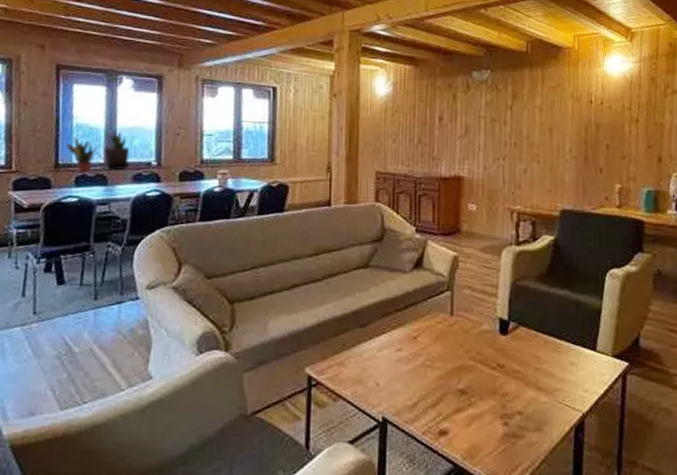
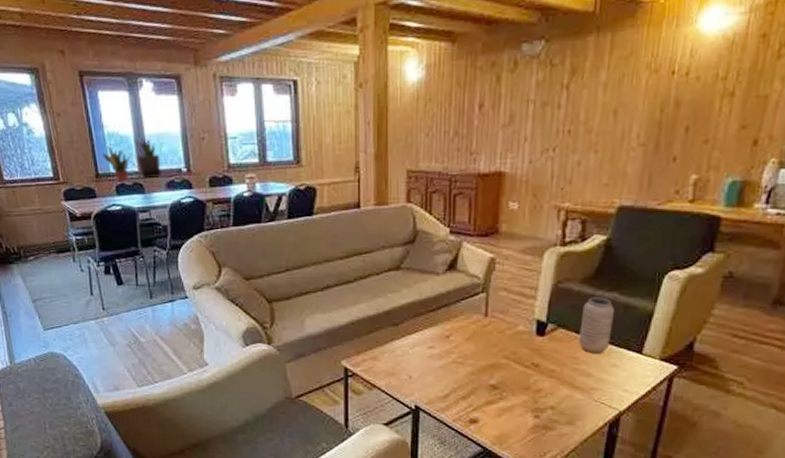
vase: none [539,294,568,352] -> present [579,297,615,353]

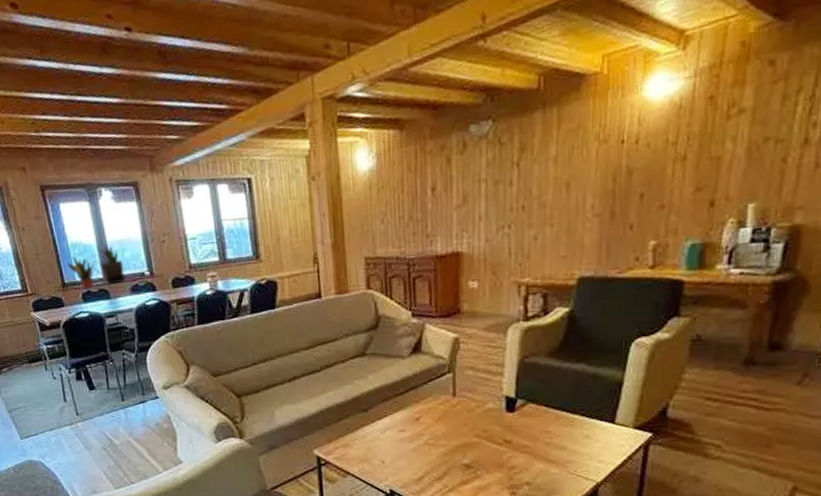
vase: present [579,297,615,353] -> none [550,369,584,426]

